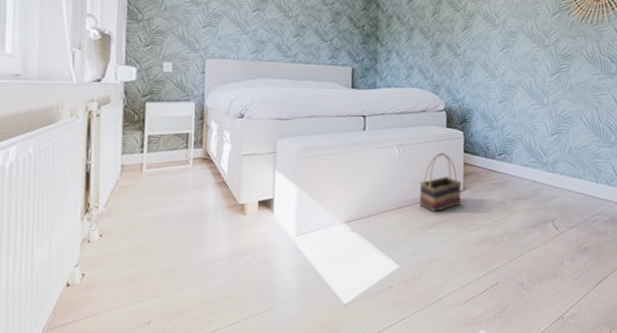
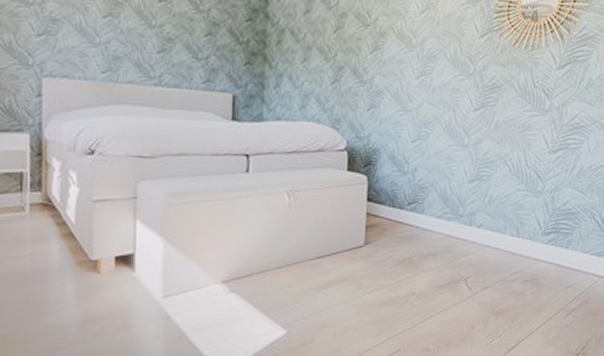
basket: present [419,153,462,212] -> none [312,201,363,269]

